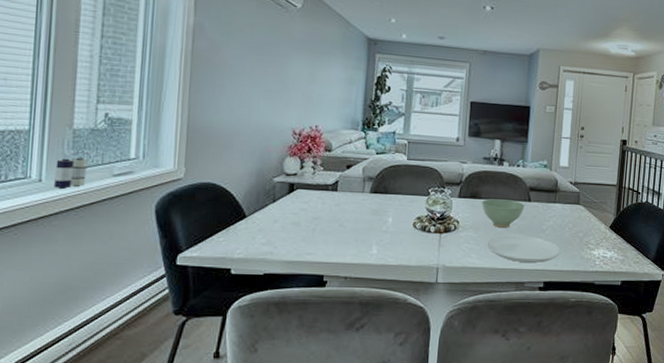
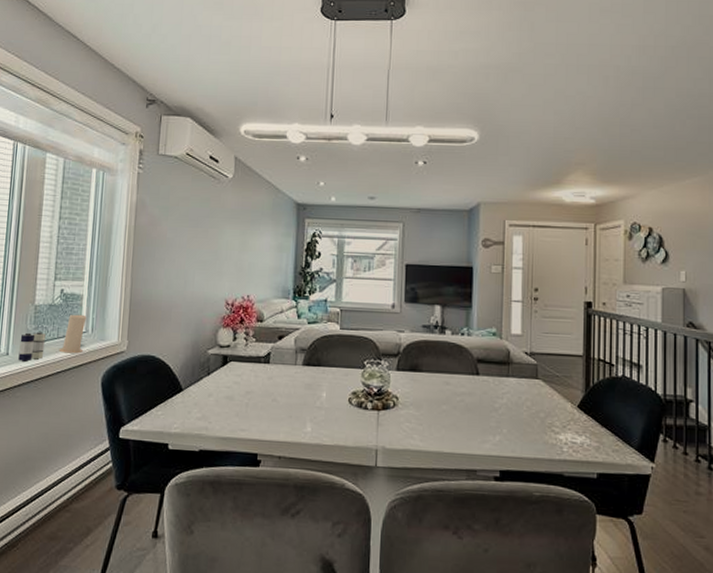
candle: none [103,139,137,181] -> present [58,314,87,354]
bowl: present [481,199,525,228] -> none [422,372,473,405]
plate: present [487,235,561,263] -> none [431,413,519,447]

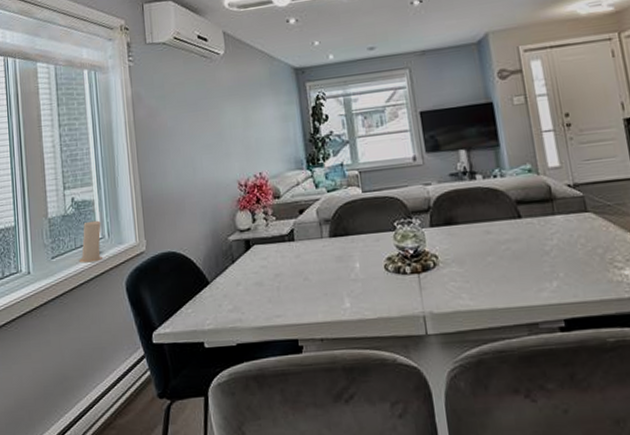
candle: present [18,332,46,367] -> none [39,245,65,284]

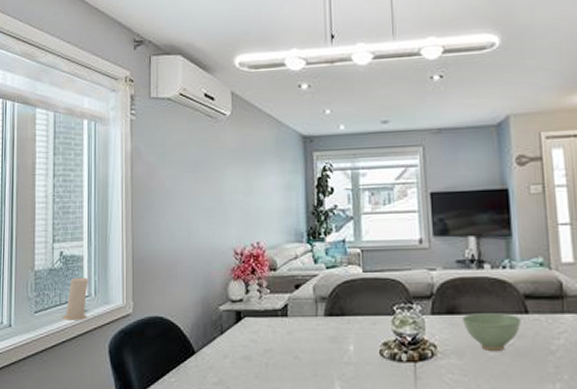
bowl: none [459,219,516,257] -> present [461,313,522,351]

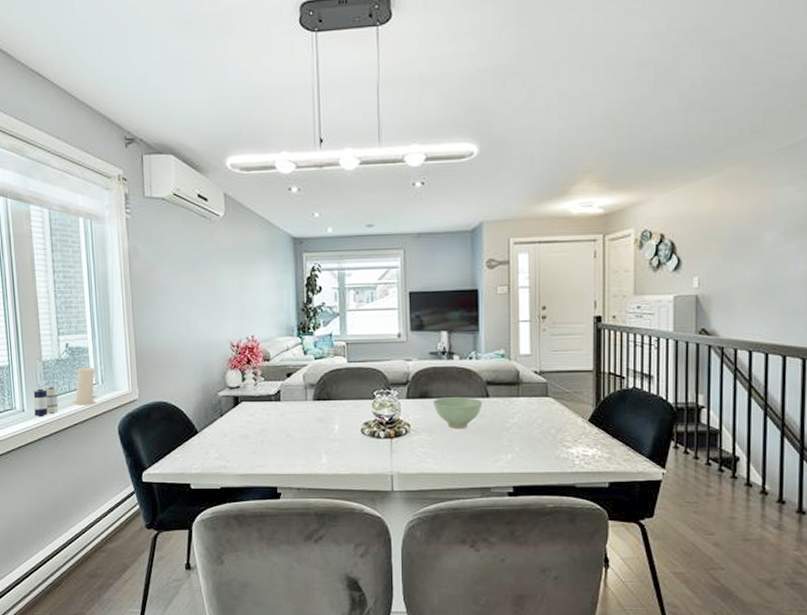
candle: none [21,299,48,338] -> present [33,387,59,421]

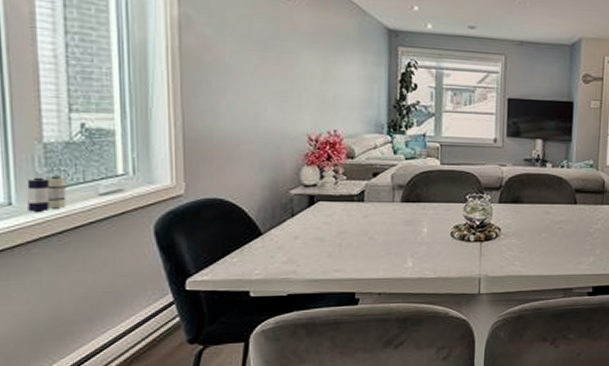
candle: present [72,367,97,406] -> none [87,153,125,200]
bowl: present [432,397,483,428] -> none [523,203,571,233]

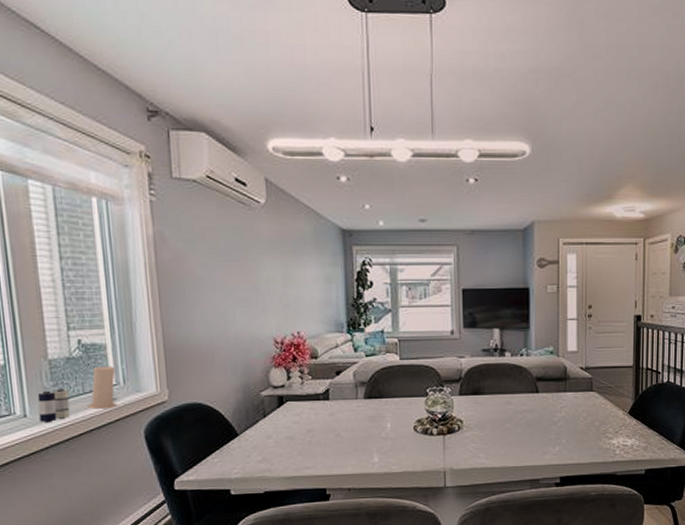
candle: none [87,153,125,200] -> present [87,366,118,409]

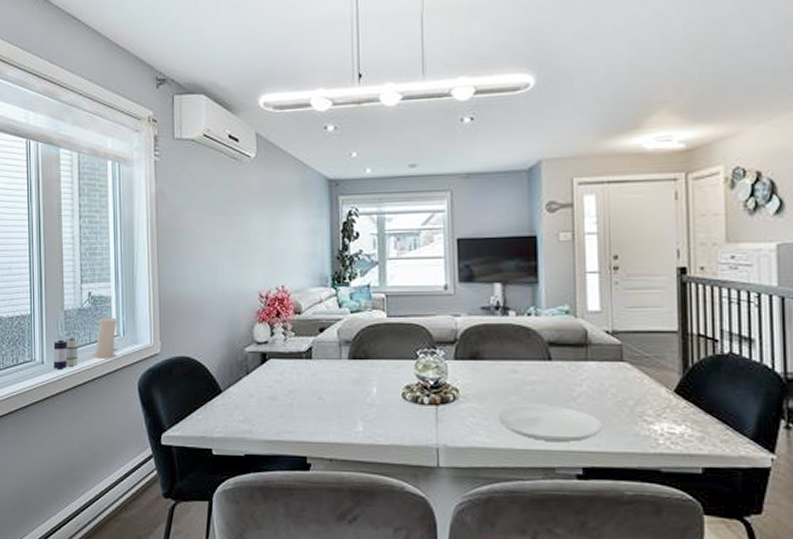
plate: none [495,430,576,458] -> present [498,405,603,442]

